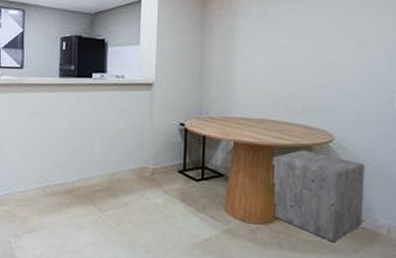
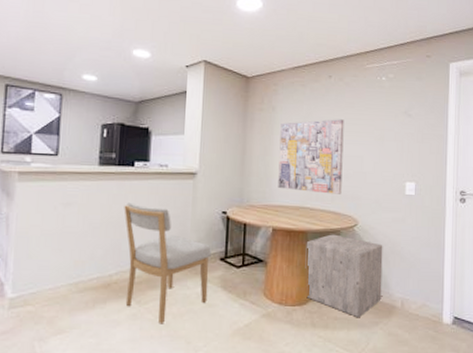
chair: none [83,113,169,232] -> present [124,202,211,325]
wall art: none [240,22,318,106] -> present [278,119,344,194]

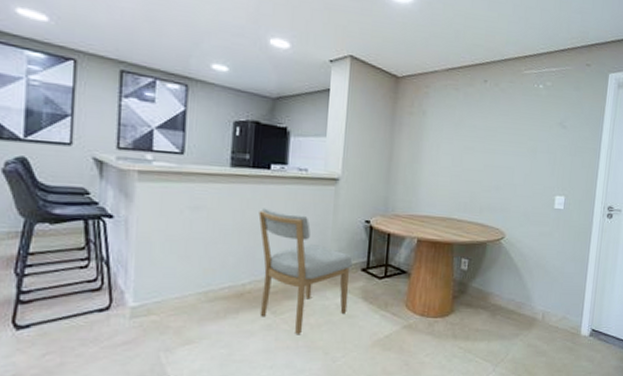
wall art: present [278,119,344,194] -> none [425,127,498,206]
stool: present [305,234,383,318] -> none [449,246,529,330]

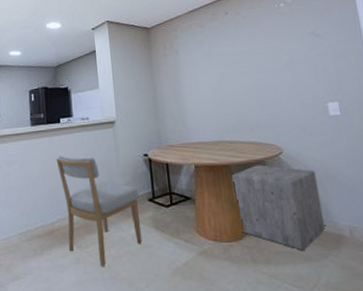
stool: none [449,246,529,330] -> present [231,164,326,251]

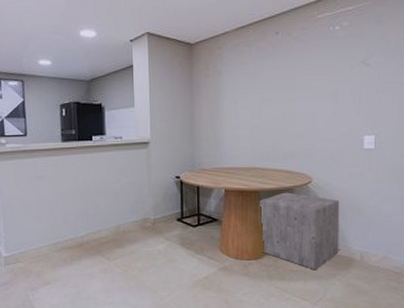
chair: present [56,155,143,267] -> none [87,173,168,277]

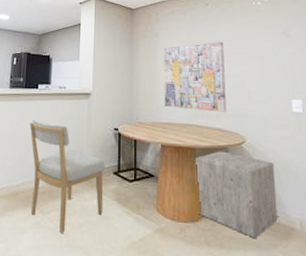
chair: none [87,173,168,277] -> present [29,120,105,234]
wall art: none [227,77,294,153] -> present [164,42,227,112]

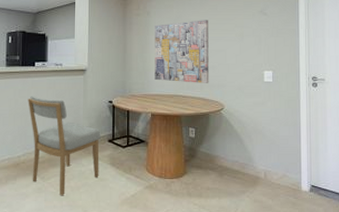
stool: present [195,151,278,239] -> none [180,117,247,188]

